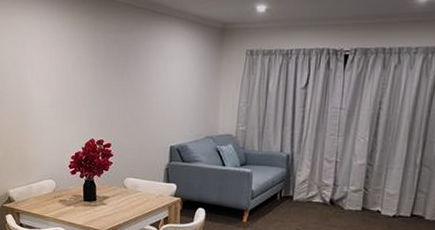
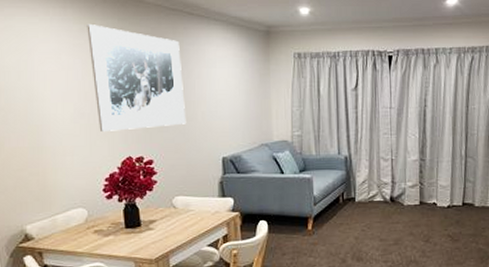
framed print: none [68,22,143,116] -> present [87,25,187,131]

